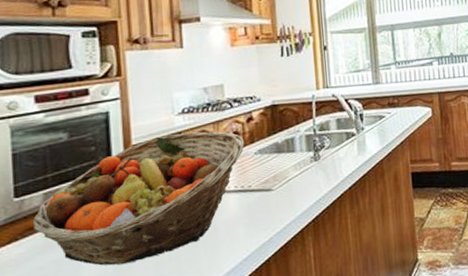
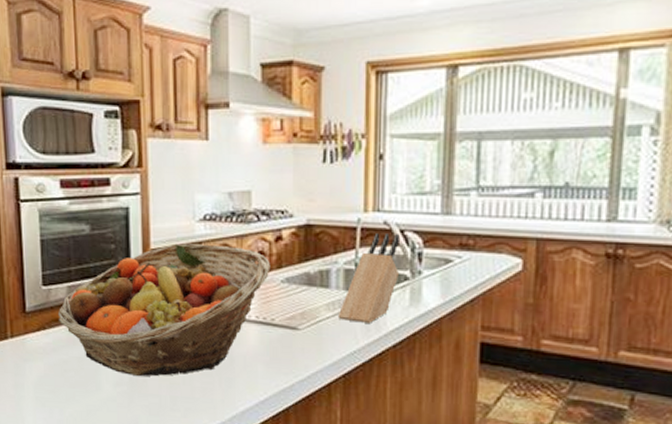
knife block: none [303,103,347,176] -> present [337,233,399,323]

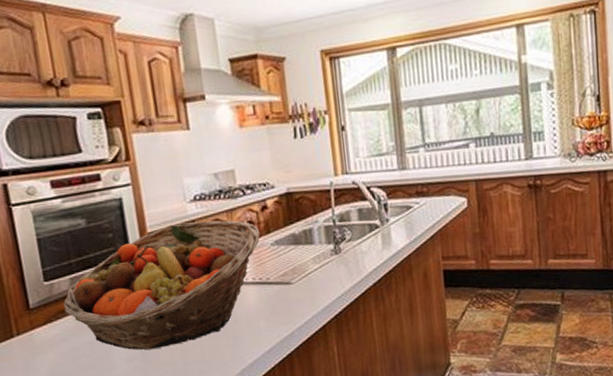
knife block: present [337,233,399,323] -> none [323,191,370,270]

